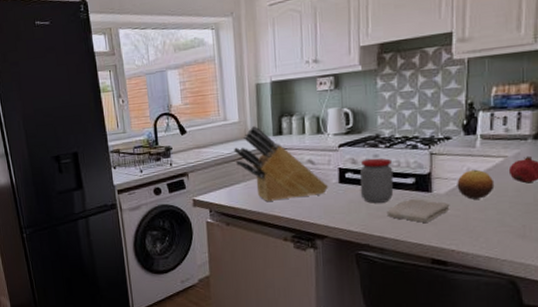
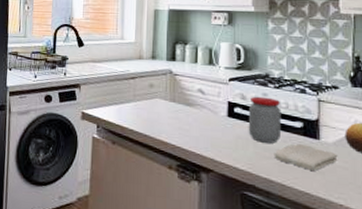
knife block: present [234,126,329,202] -> none [128,49,218,126]

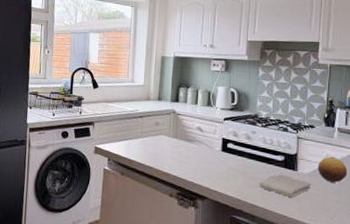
jar: present [248,96,282,143] -> none [238,134,267,174]

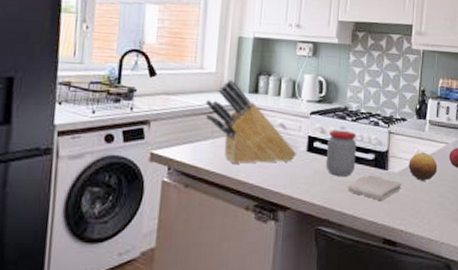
knife block: none [136,91,213,160] -> present [206,80,297,165]
jar: none [238,134,267,174] -> present [325,130,357,176]

